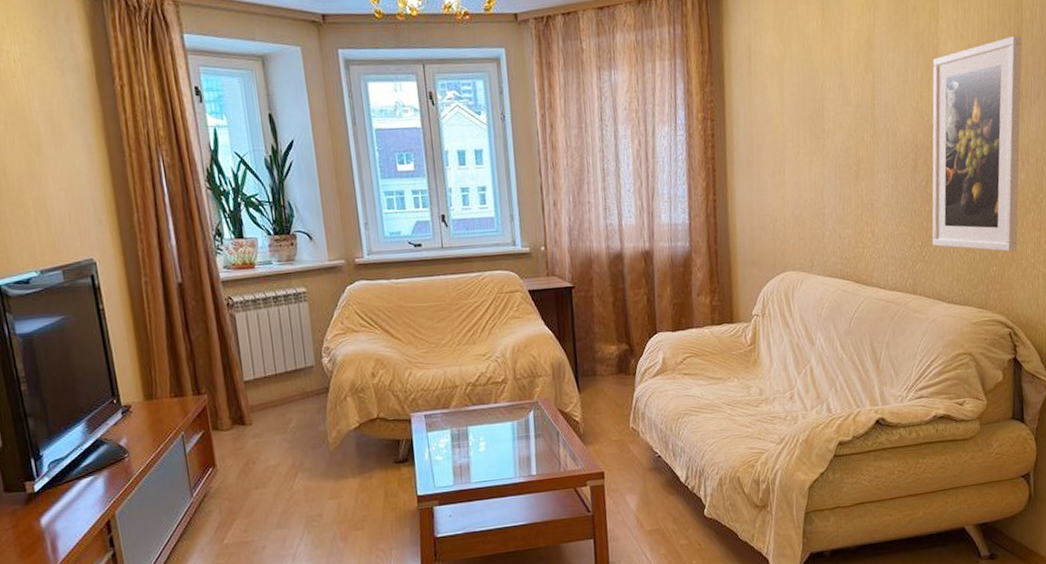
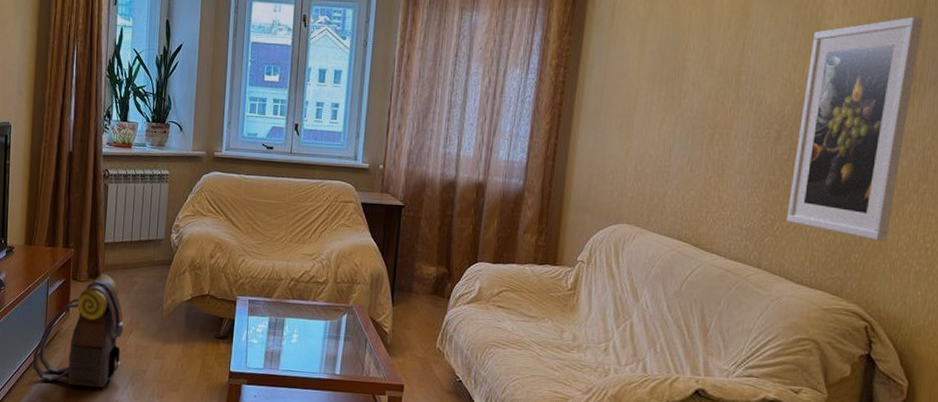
backpack: none [182,415,291,550] -> present [33,273,124,388]

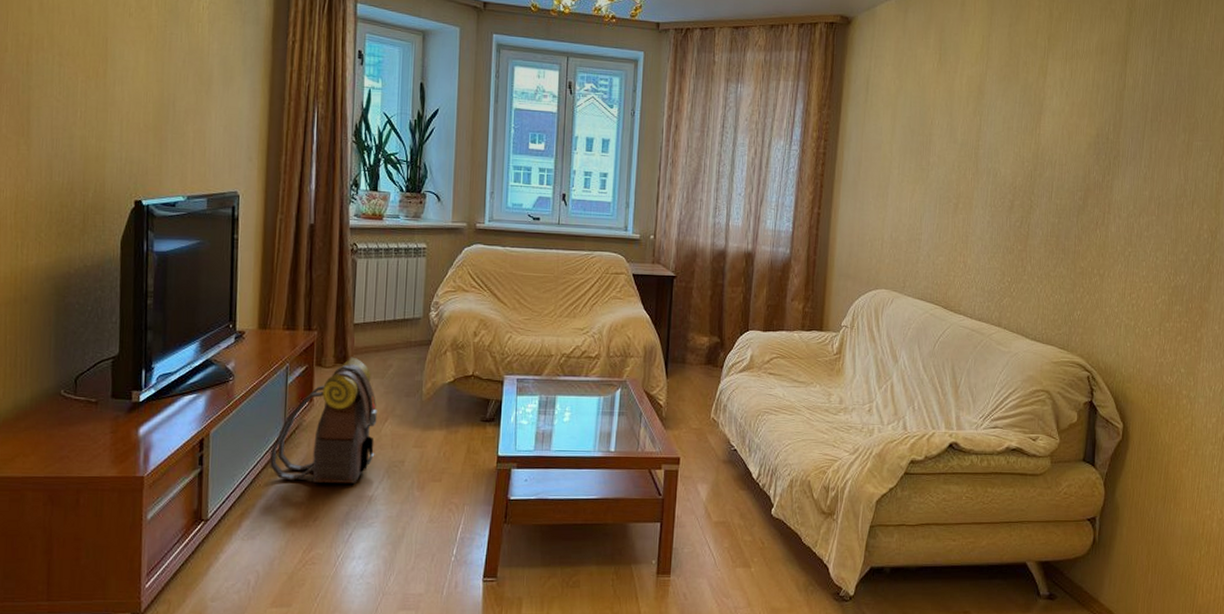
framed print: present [786,16,923,241] -> none [1020,99,1123,299]

